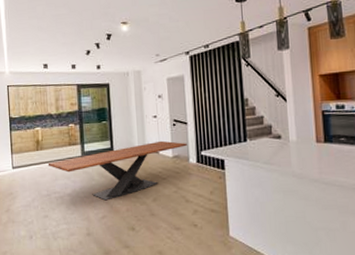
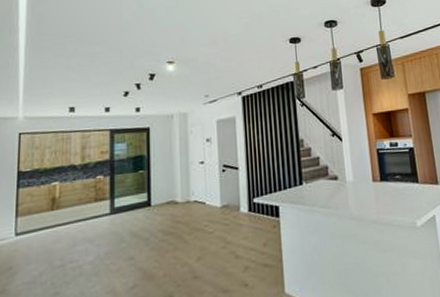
dining table: present [48,140,187,201] -> none [64,189,238,266]

